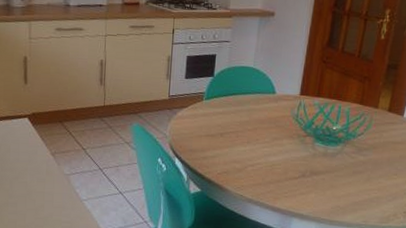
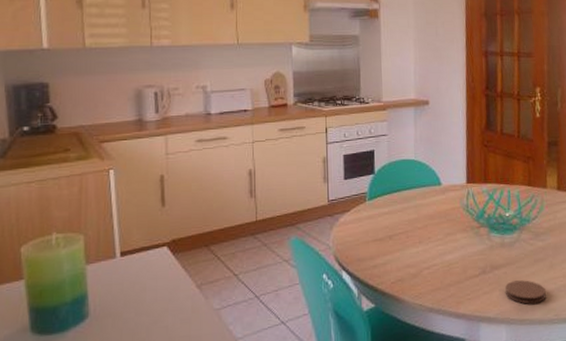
coaster: none [320,187,359,209] -> present [505,280,546,304]

